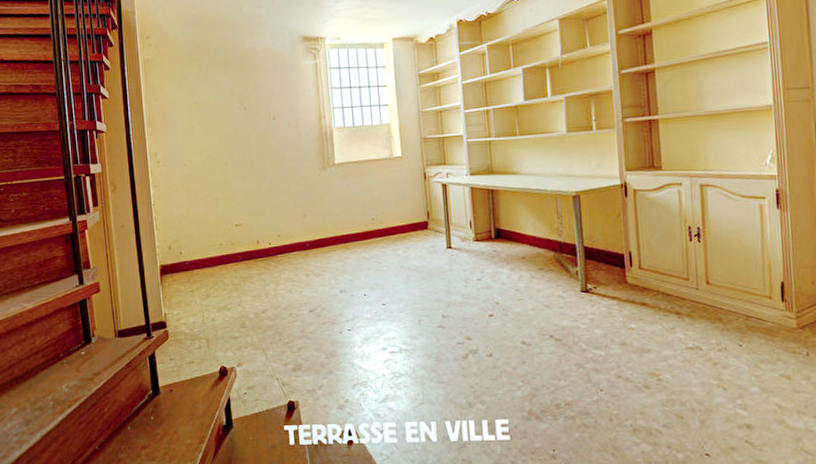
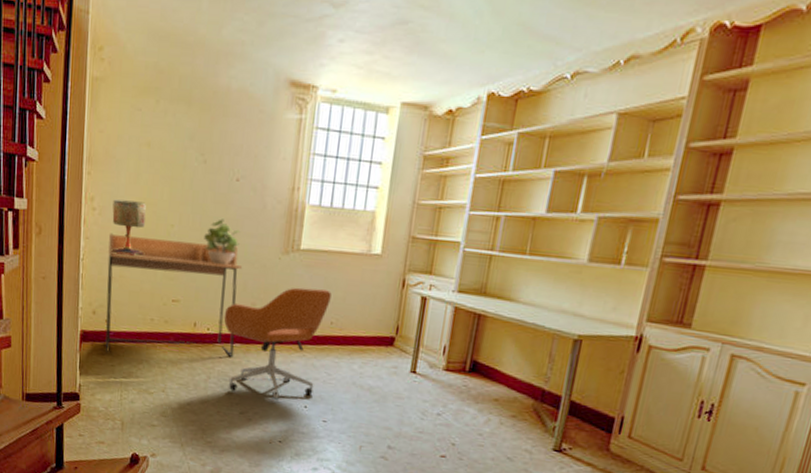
table lamp: none [174,149,207,195] -> present [111,199,146,256]
desk: none [174,171,296,281] -> present [105,233,242,358]
potted plant: none [254,151,284,189] -> present [204,218,240,266]
office chair: none [281,192,369,295] -> present [223,287,332,401]

